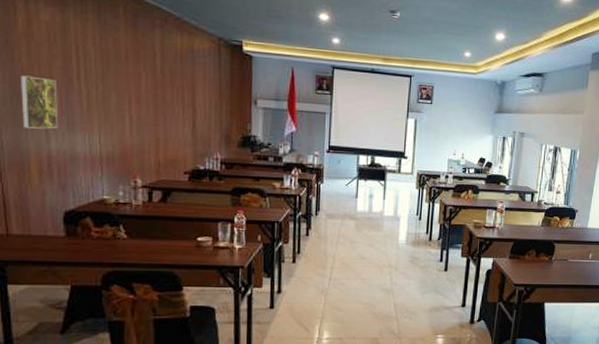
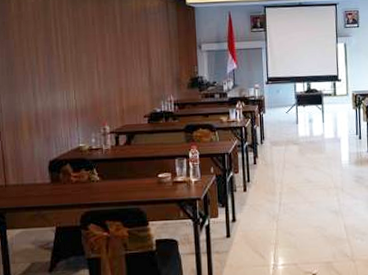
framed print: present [21,75,58,129] -> none [14,49,42,92]

